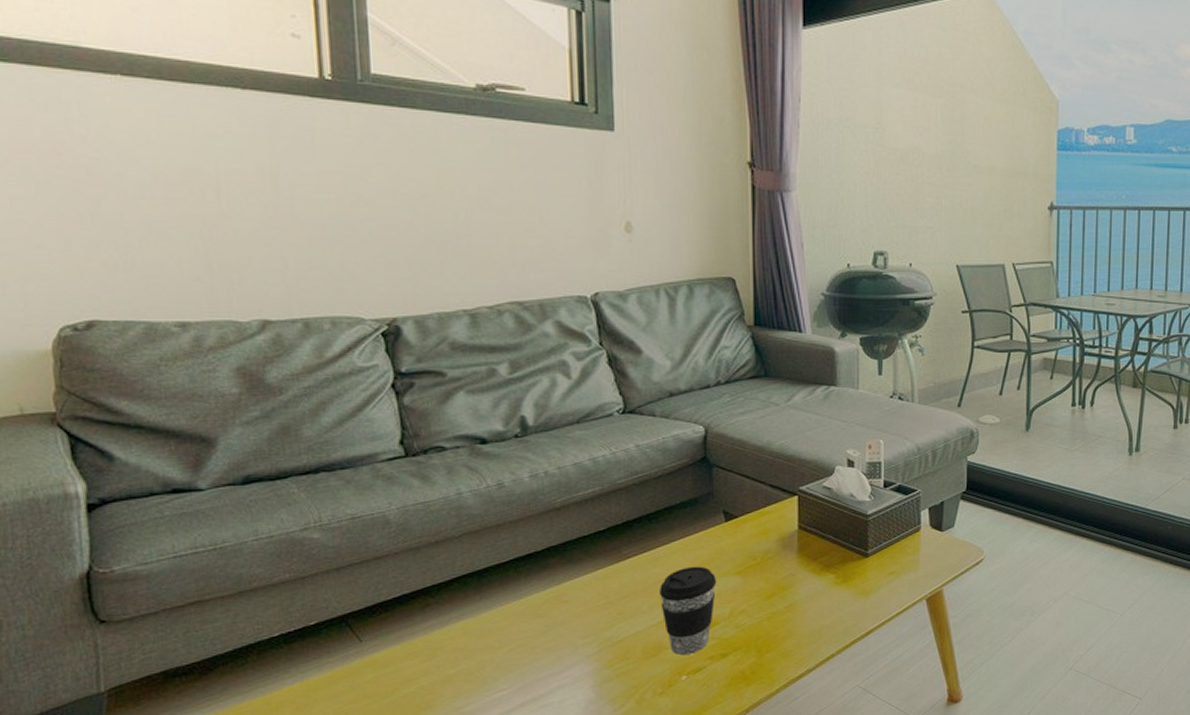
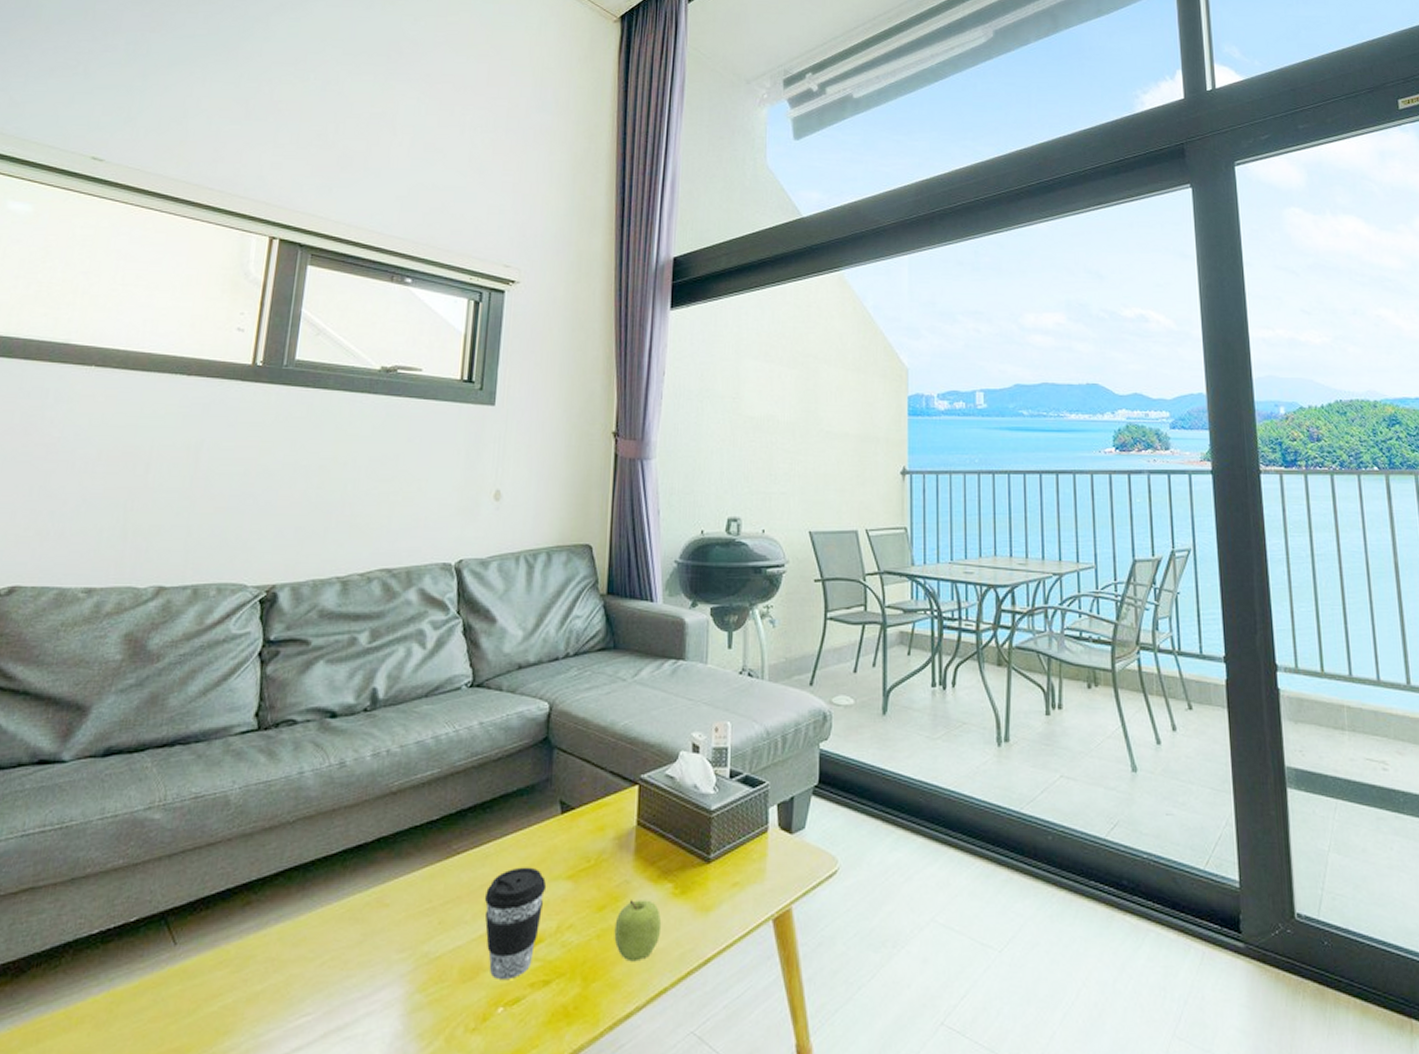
fruit: none [783,588,826,636] -> present [614,900,662,962]

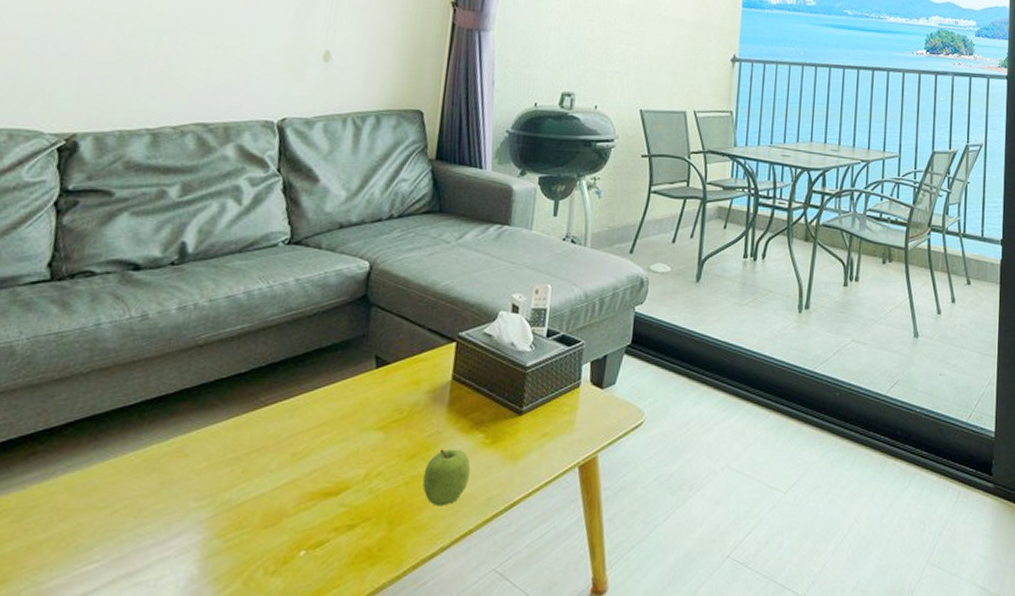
coffee cup: present [484,867,547,981] -> none [291,418,357,526]

